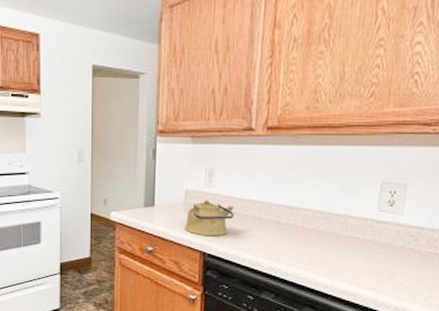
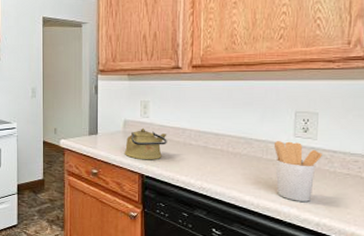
utensil holder: none [354,216,408,284] -> present [273,141,322,202]

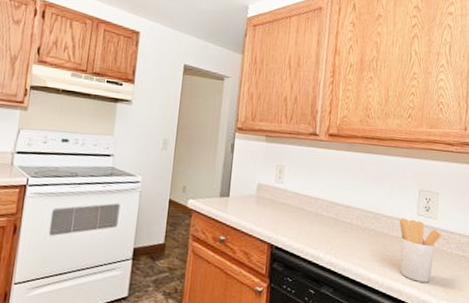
kettle: present [124,127,167,160] -> none [255,193,300,230]

